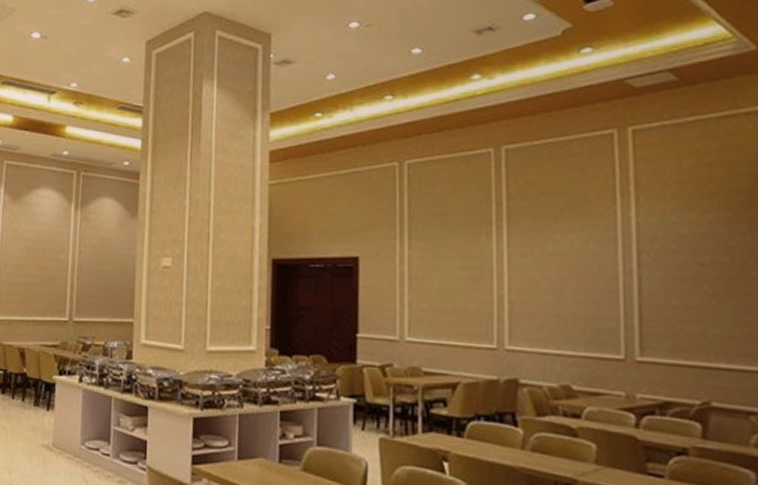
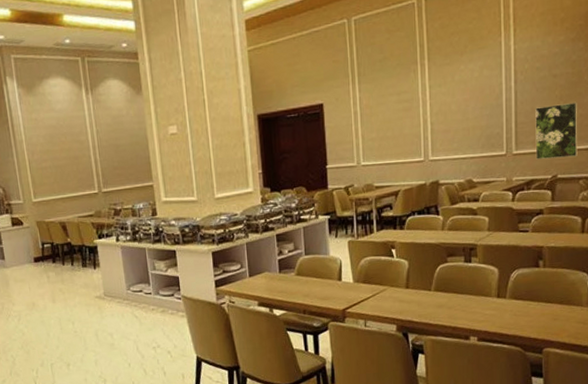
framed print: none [671,302,745,380] -> present [535,102,578,160]

